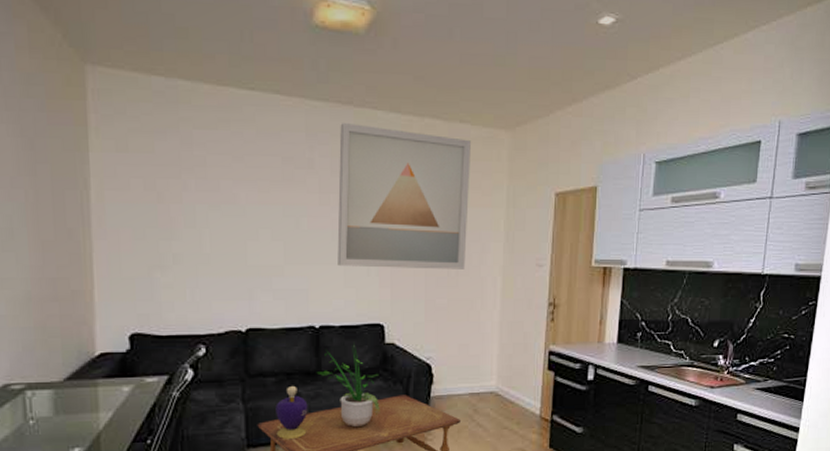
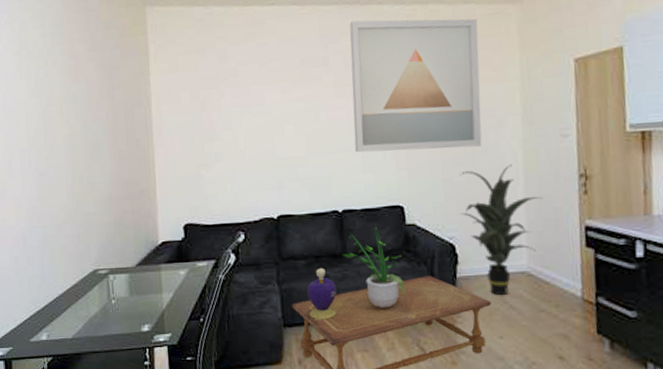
indoor plant: none [440,289,516,415] -> present [460,164,543,296]

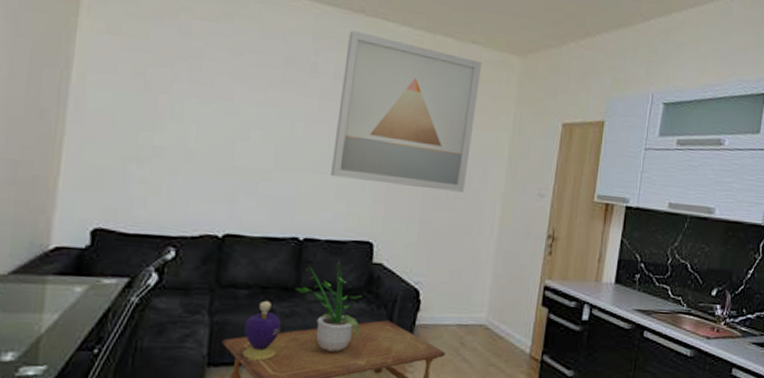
indoor plant: present [460,164,543,296] -> none [432,215,512,348]

